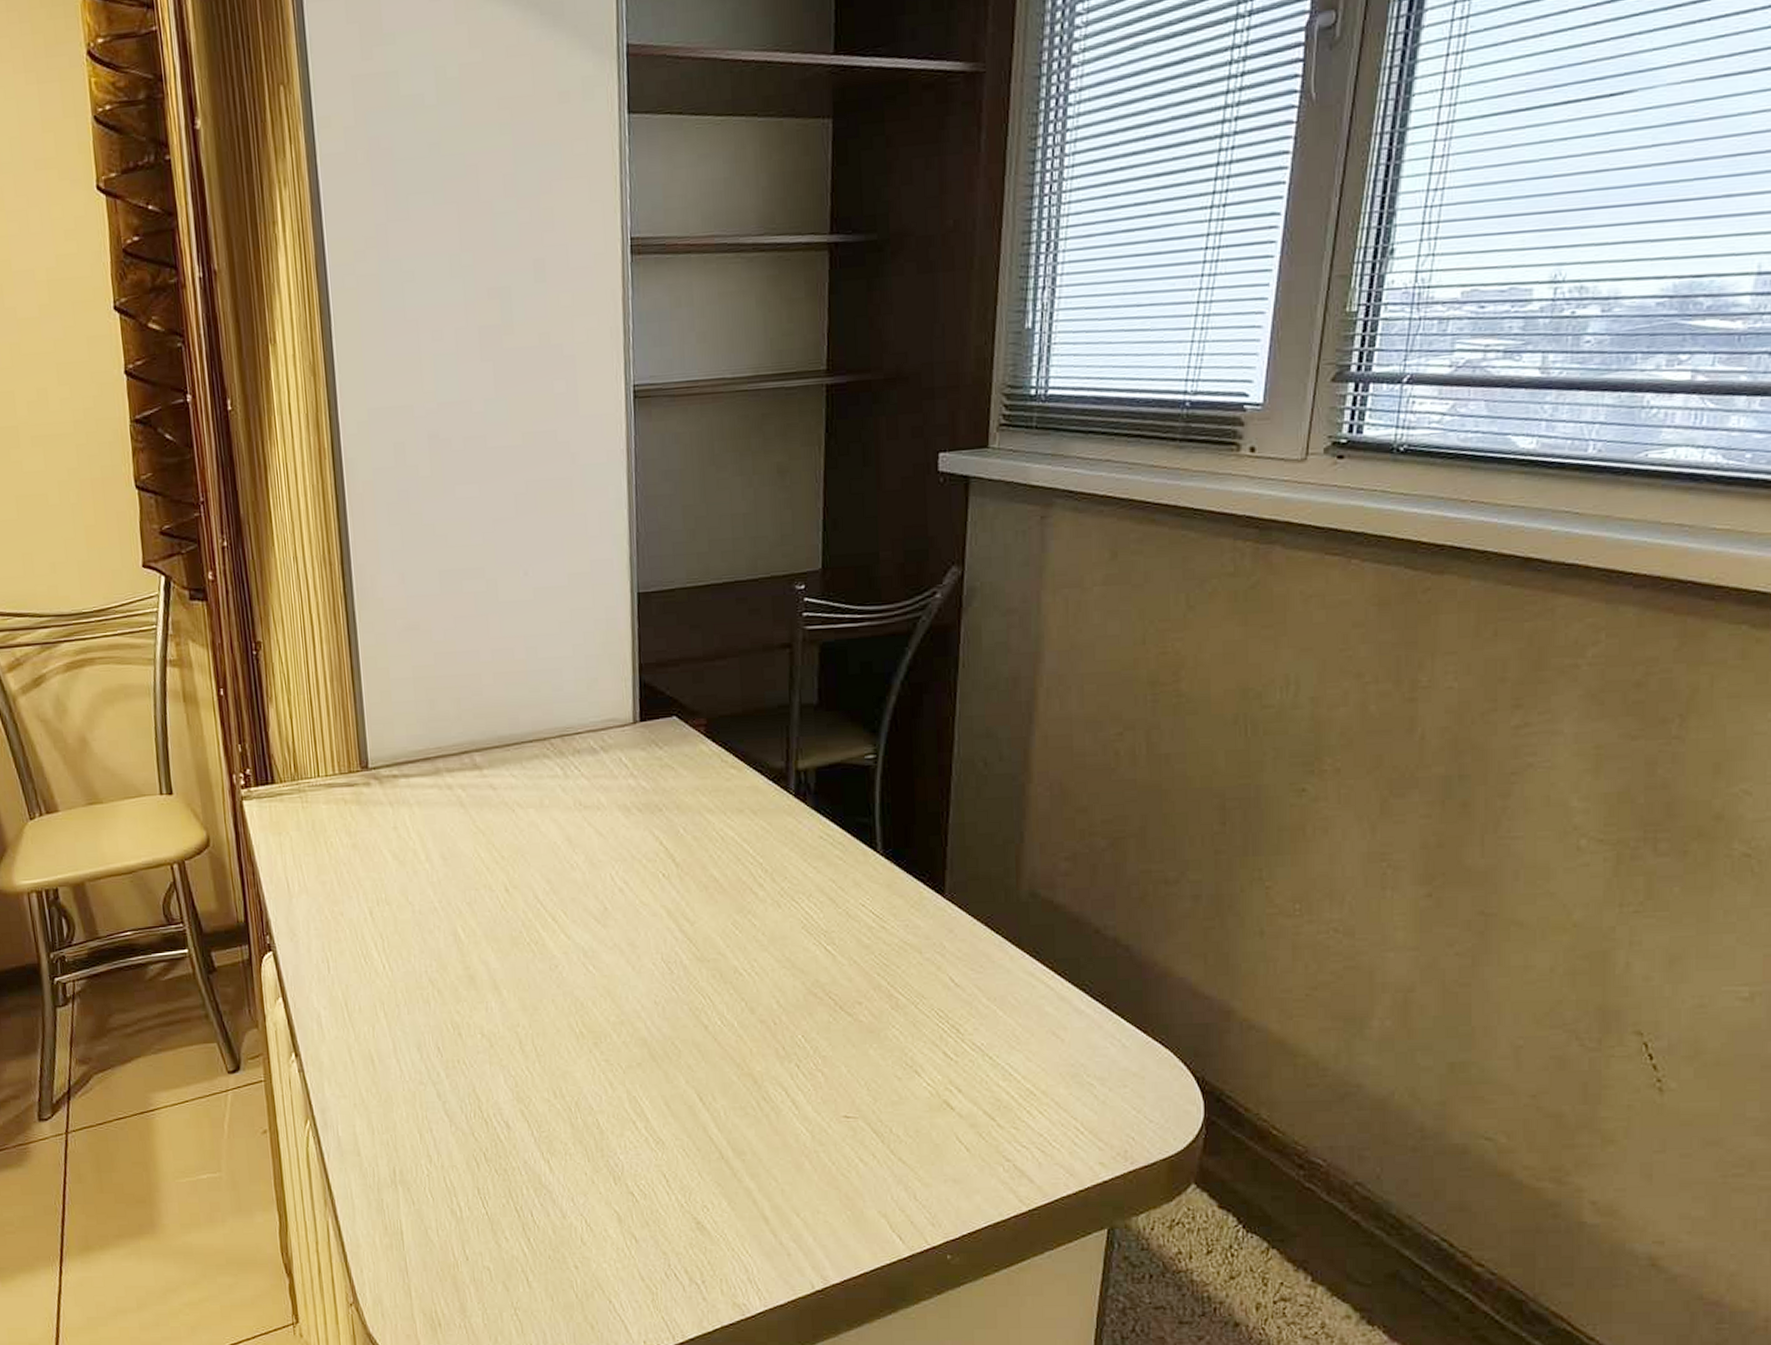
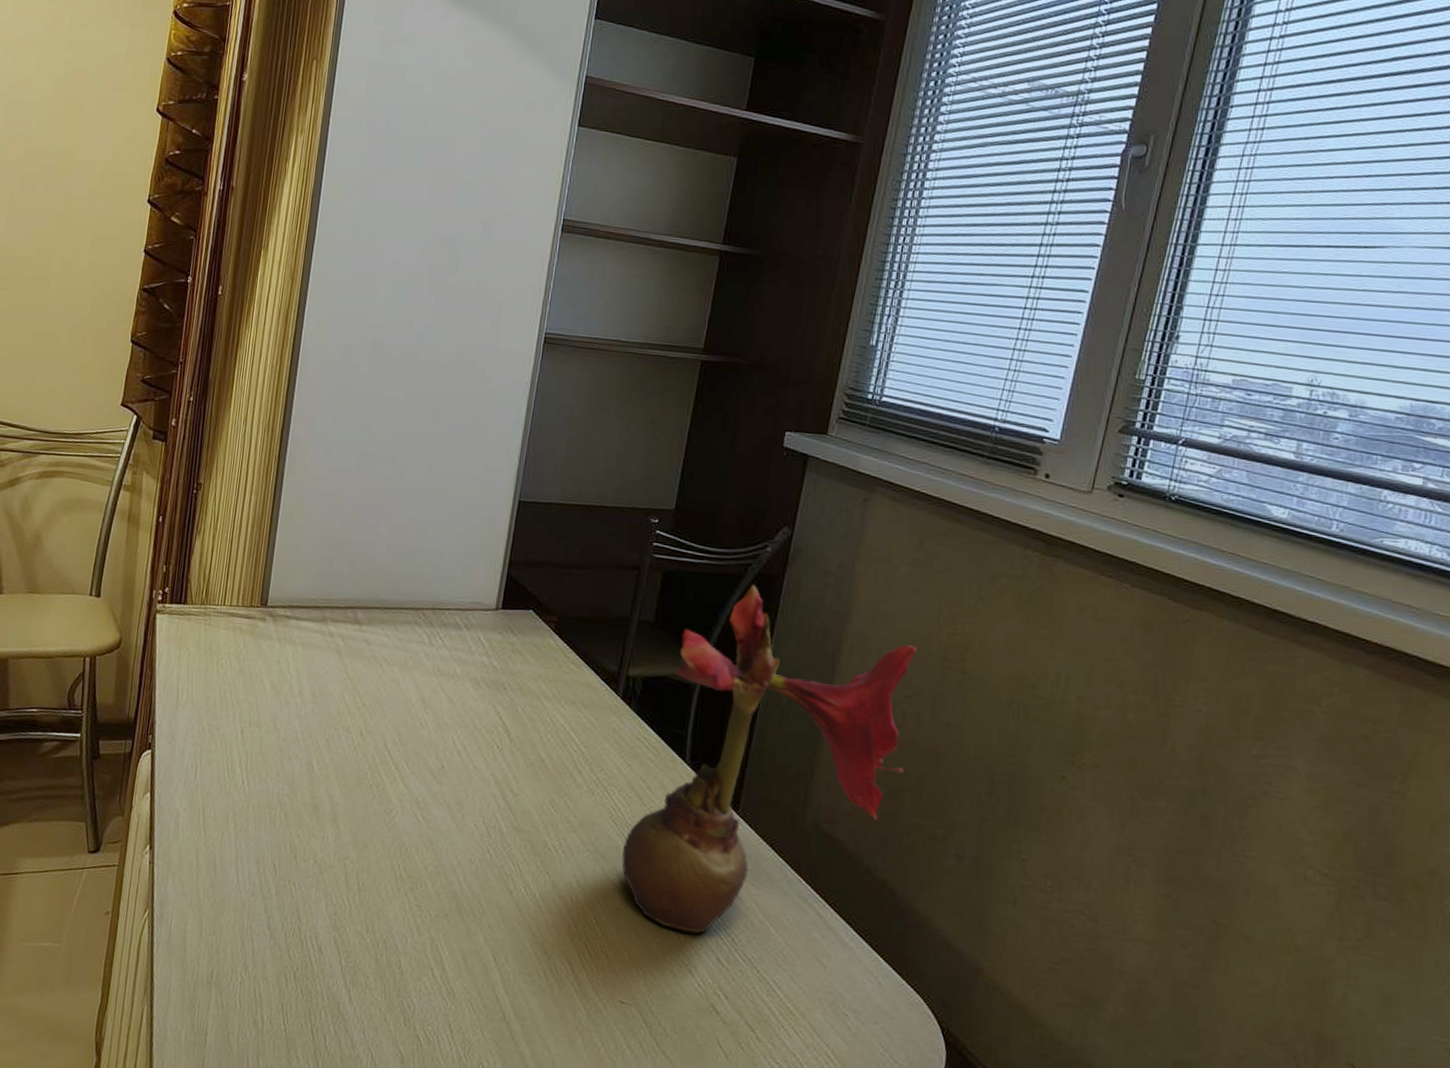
flower: none [822,640,1124,1032] -> present [622,585,917,934]

